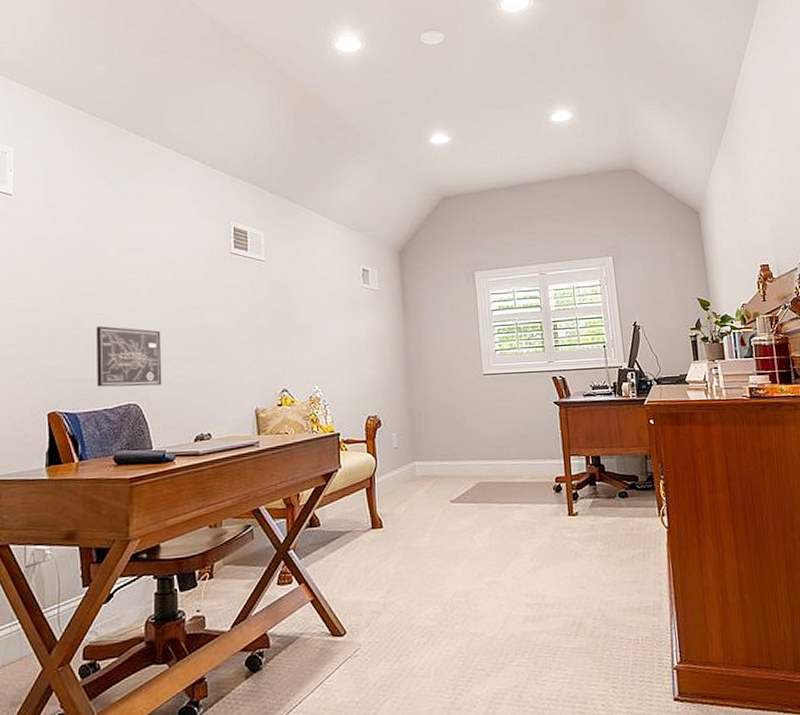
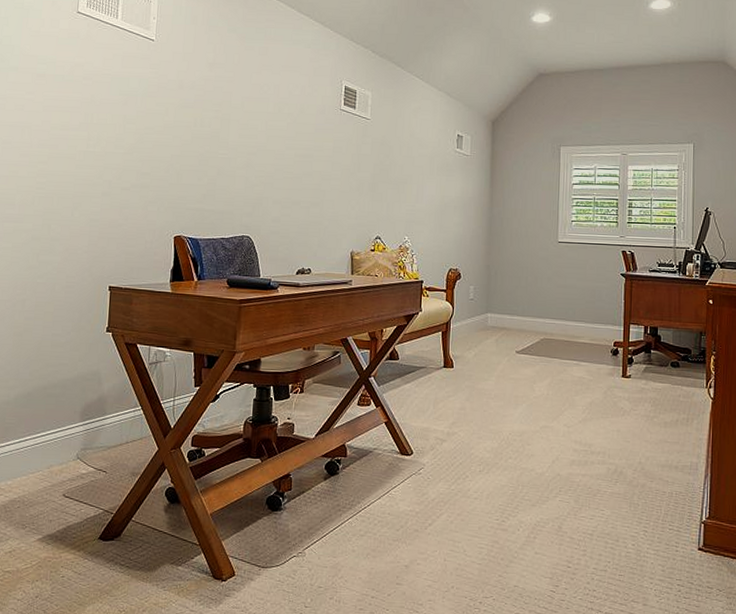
wall art: present [96,326,162,387] -> none [216,165,274,222]

